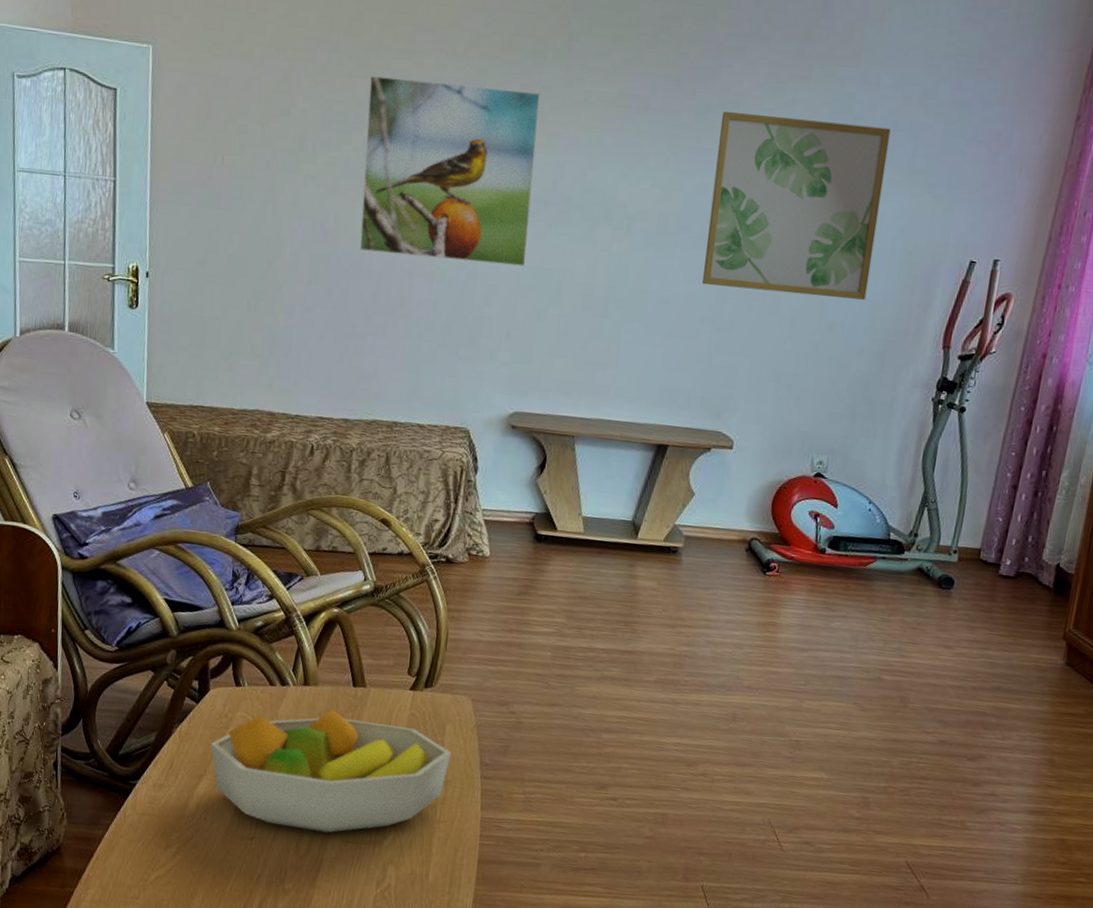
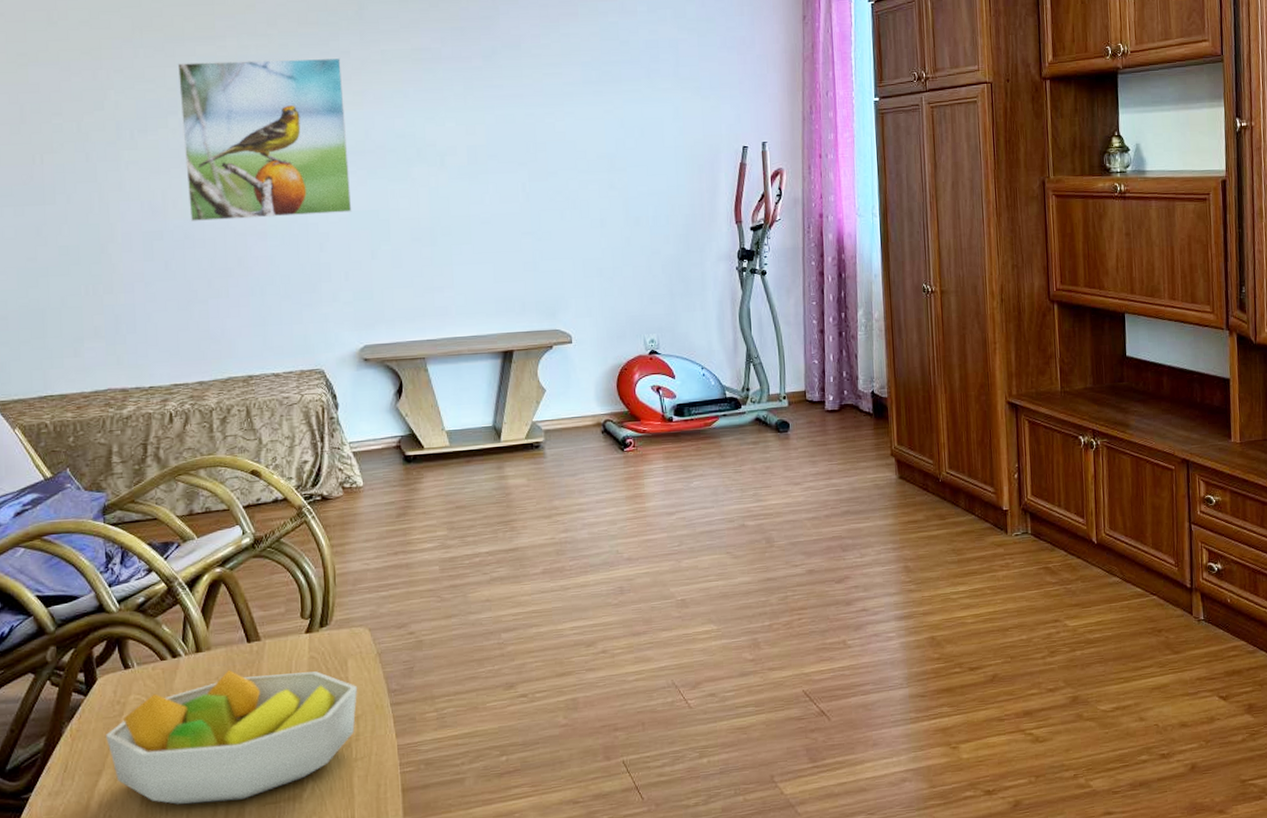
wall art: present [702,110,891,300] -> none [506,46,662,203]

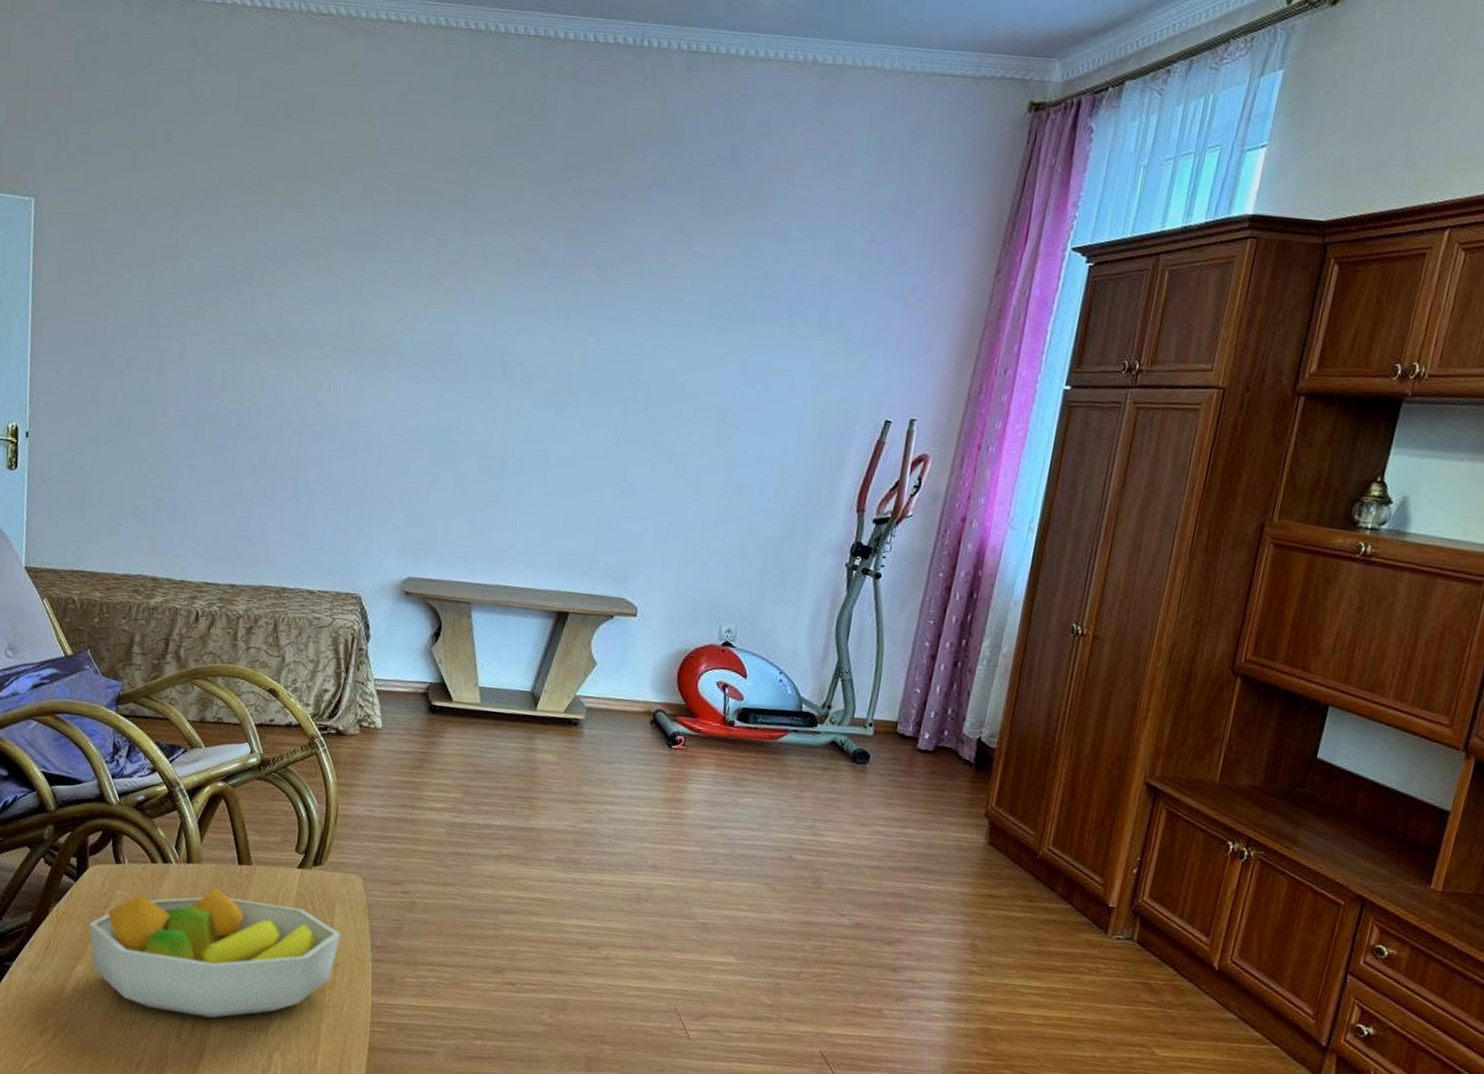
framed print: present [177,57,352,222] -> none [247,229,436,426]

